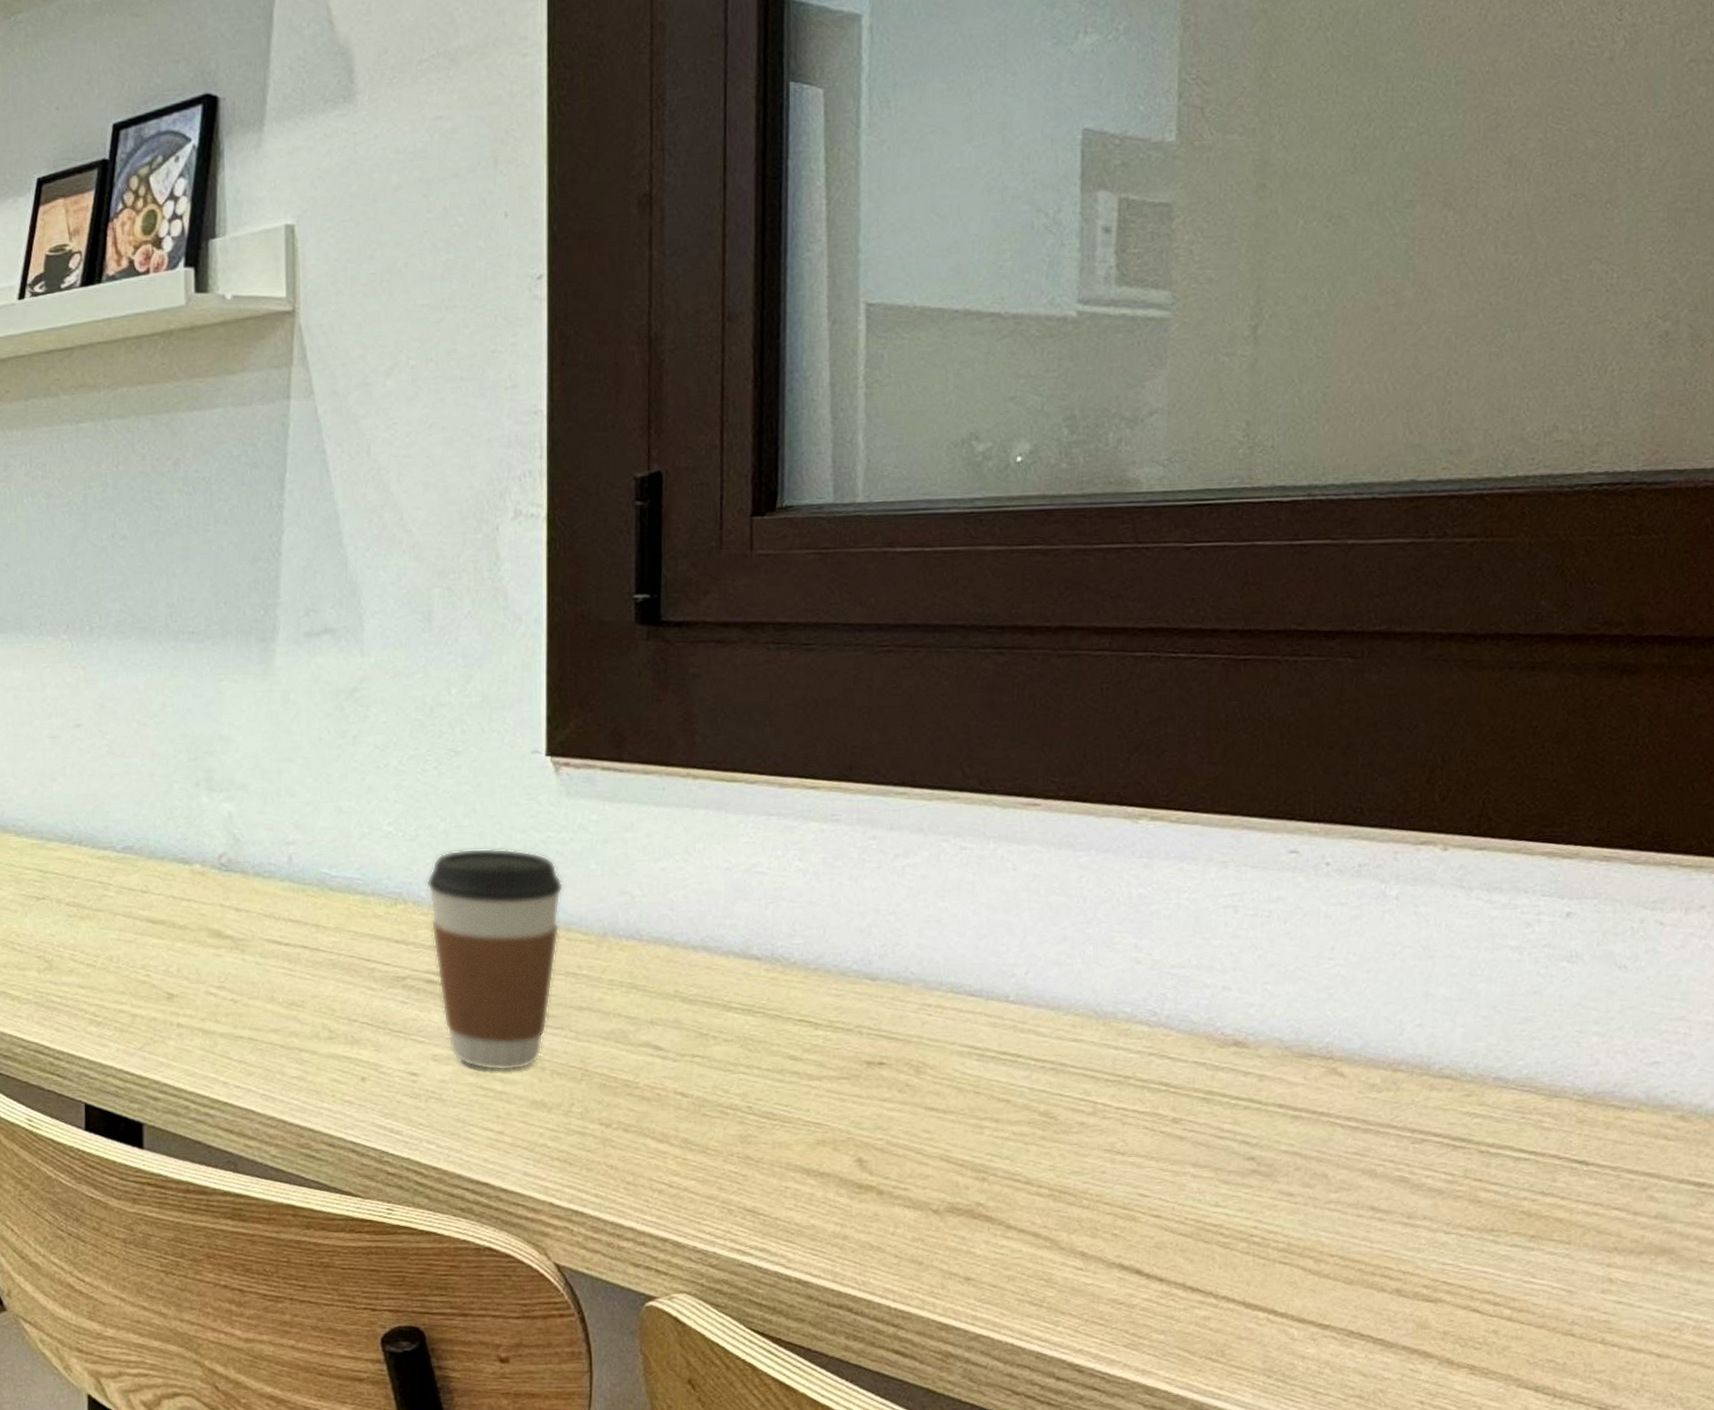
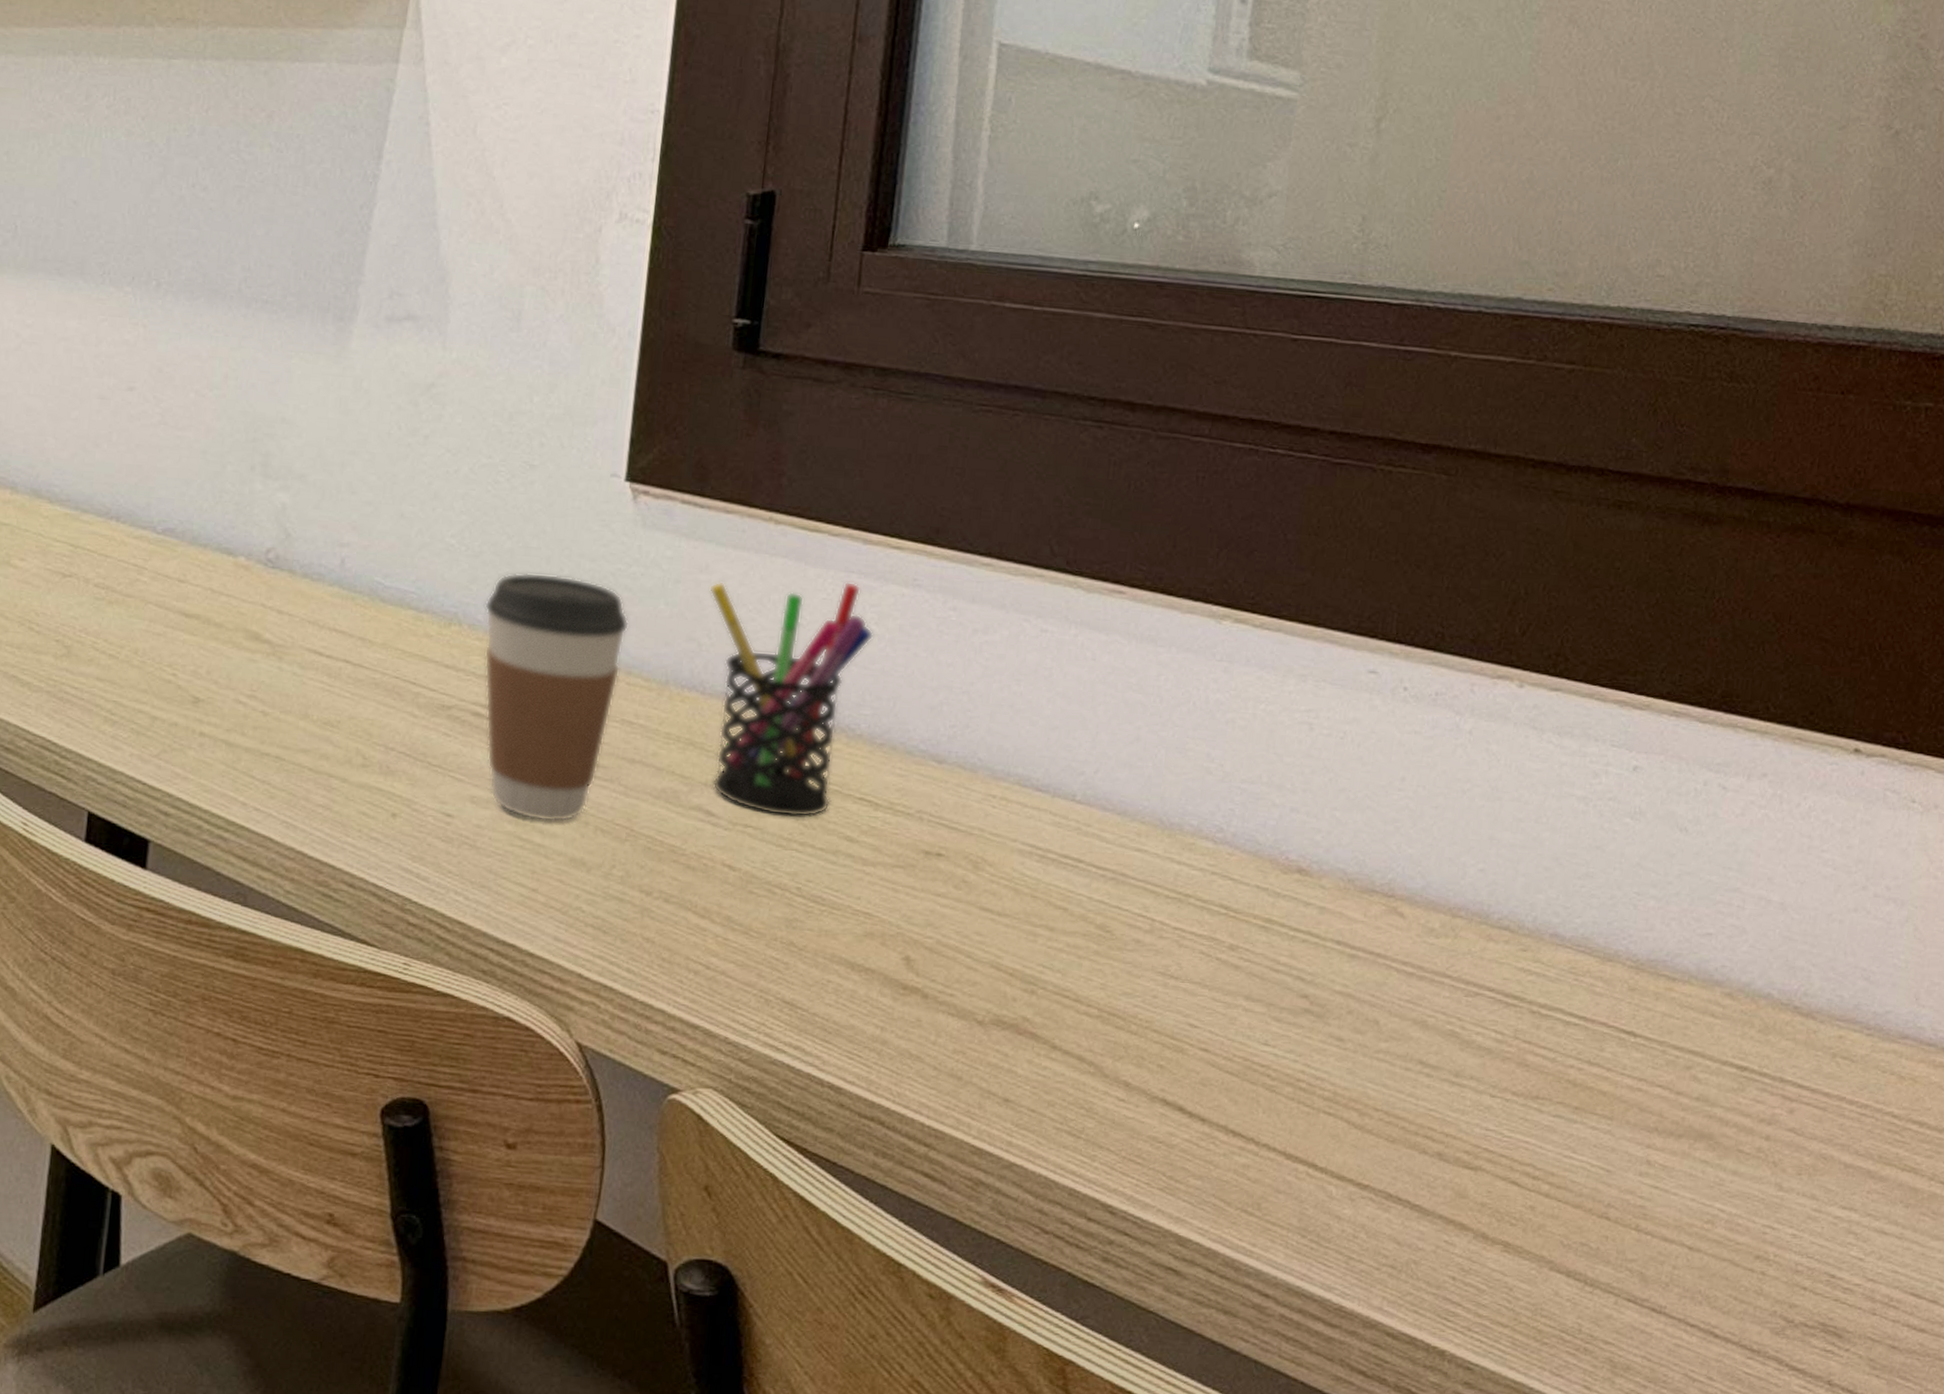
pen holder: none [637,823,799,1044] -> present [709,581,874,818]

